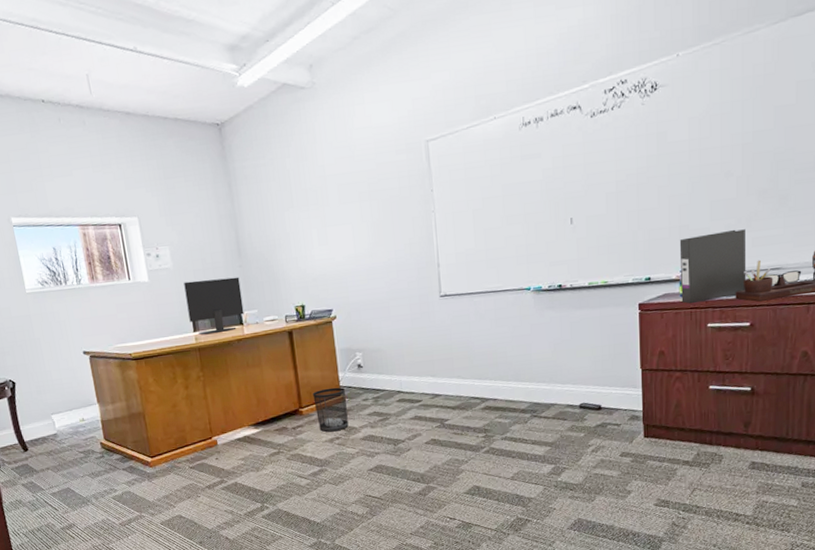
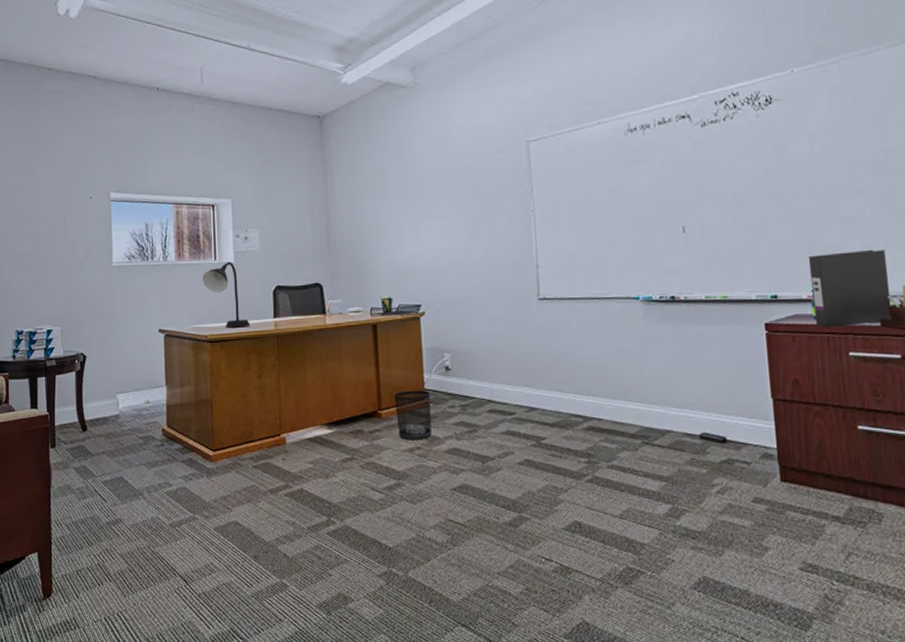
desk lamp: none [119,280,172,345] -> present [203,261,250,328]
computer monitor: present [184,276,244,335] -> none [269,264,328,322]

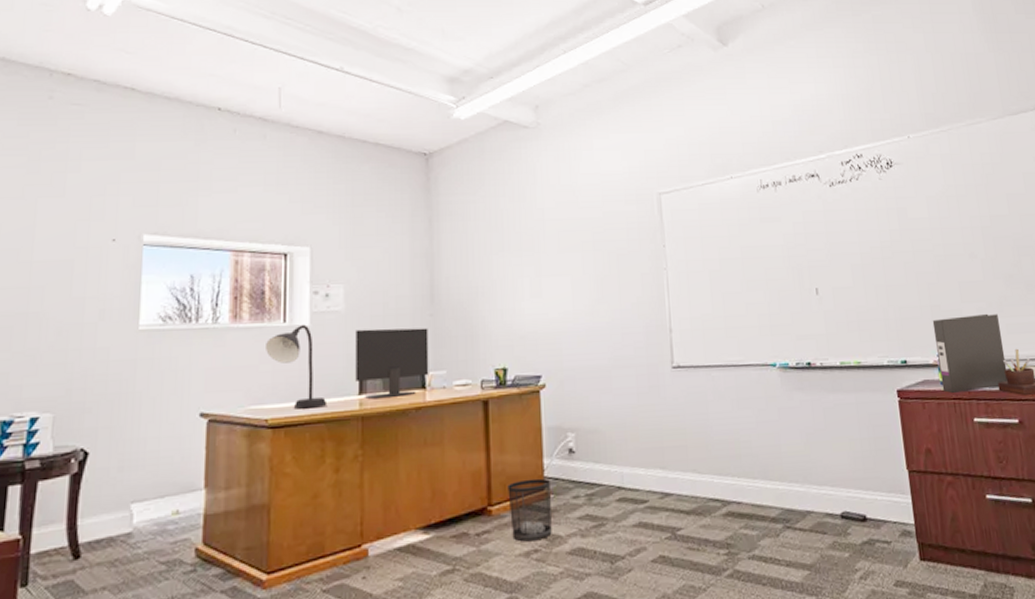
computer monitor: none [269,264,328,322] -> present [355,327,429,399]

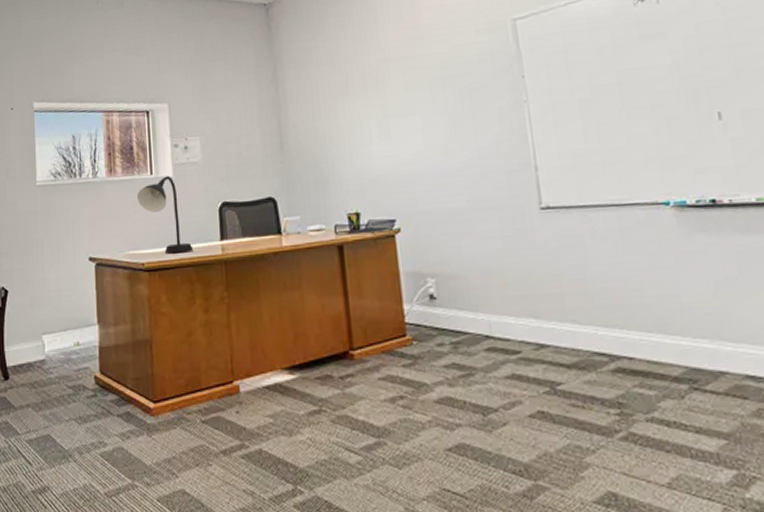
computer monitor: present [355,327,429,399] -> none [213,174,284,245]
waste bin: present [508,478,552,542] -> none [368,324,417,388]

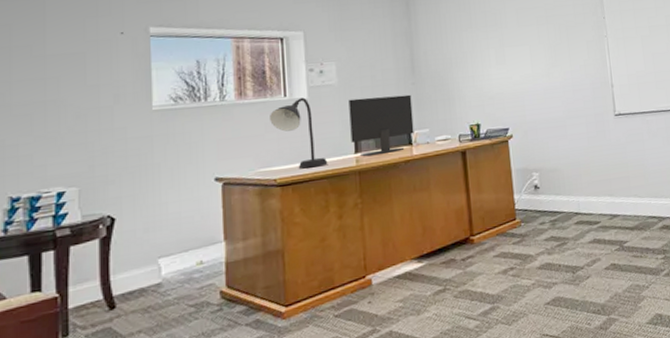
computer monitor: none [213,174,284,245] -> present [348,94,414,156]

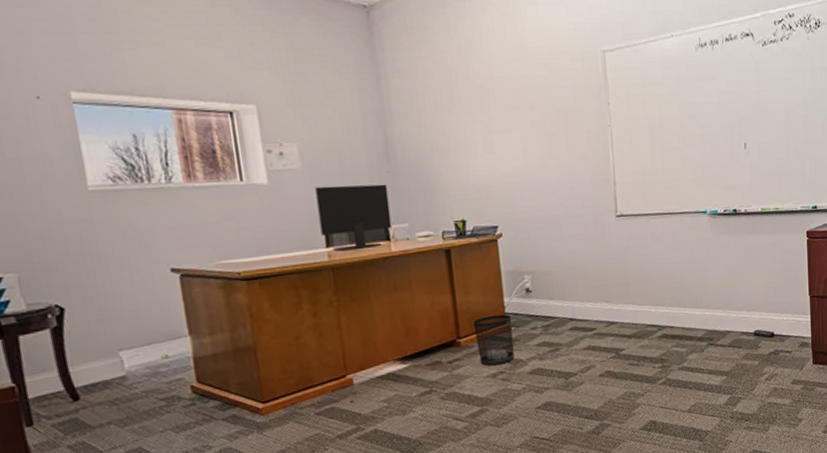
desk lamp: present [270,97,328,169] -> none [226,183,297,262]
waste bin: none [486,210,524,262] -> present [473,314,515,366]

